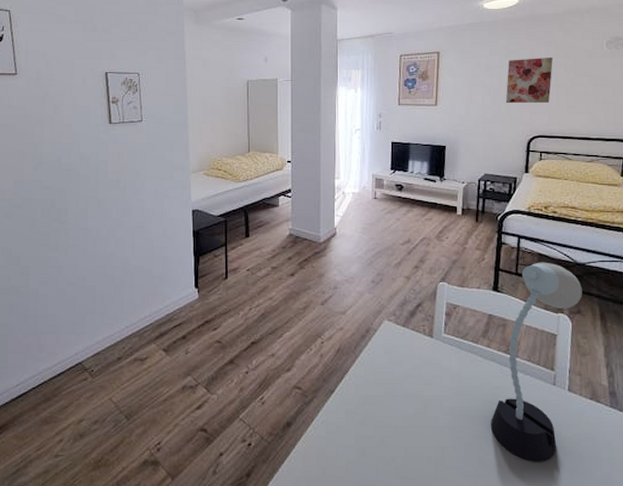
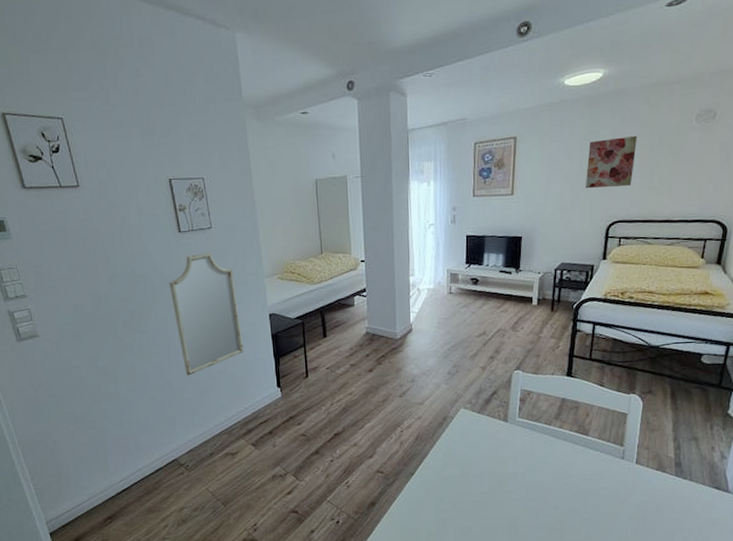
home mirror: none [94,145,164,271] -> present [168,252,244,376]
desk lamp: present [490,262,582,462] -> none [560,346,655,526]

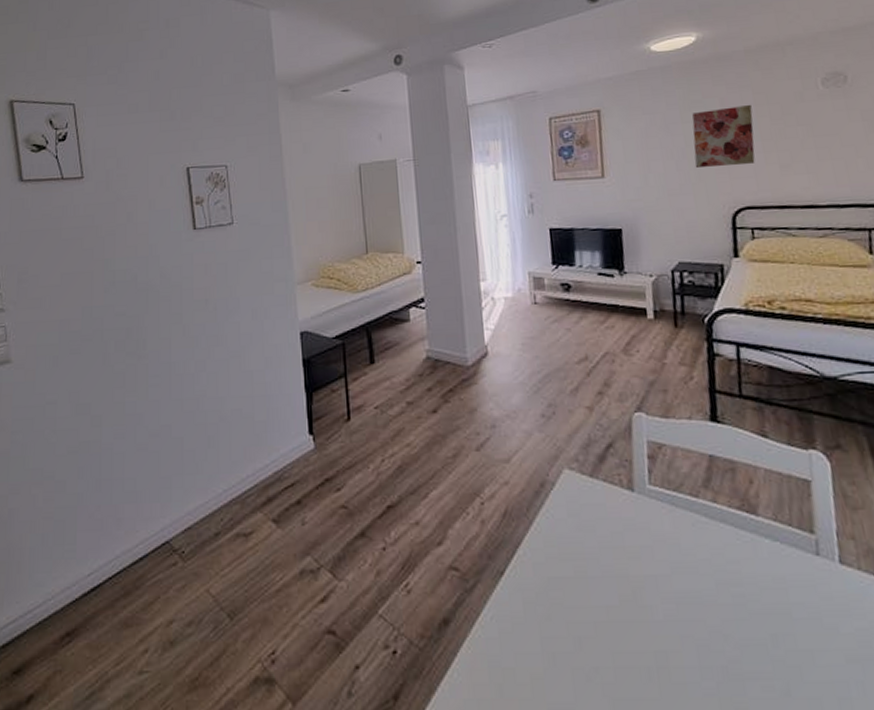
home mirror: present [168,252,244,376] -> none [177,253,267,417]

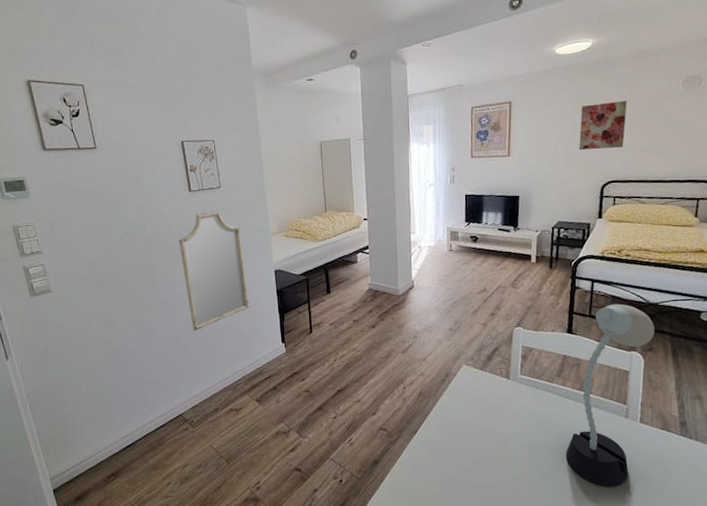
home mirror: none [177,253,267,417] -> present [178,210,250,331]
desk lamp: none [731,377,840,673] -> present [565,303,655,487]

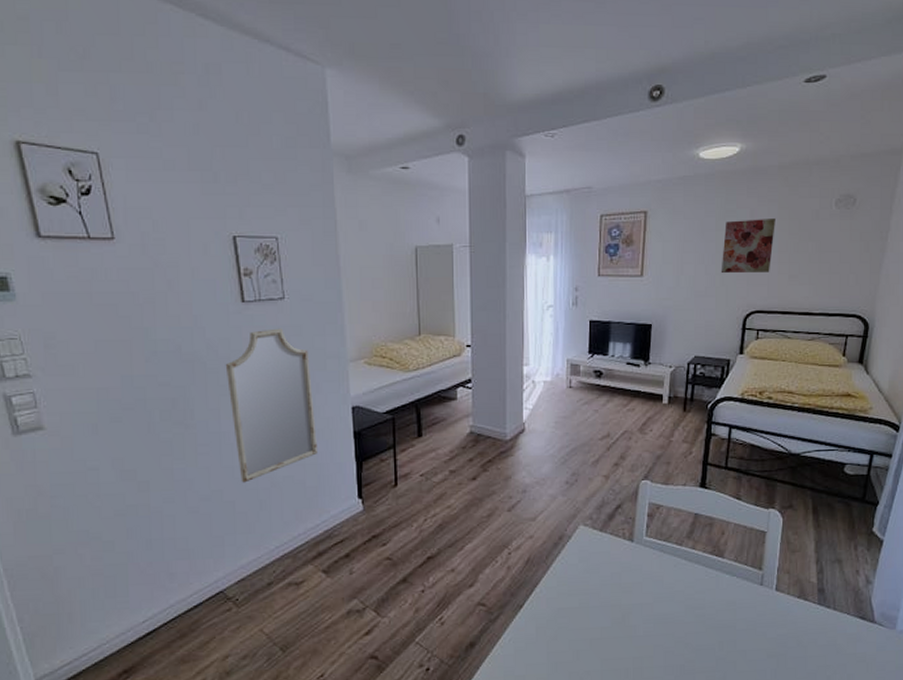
desk lamp: present [565,303,655,487] -> none [692,453,795,666]

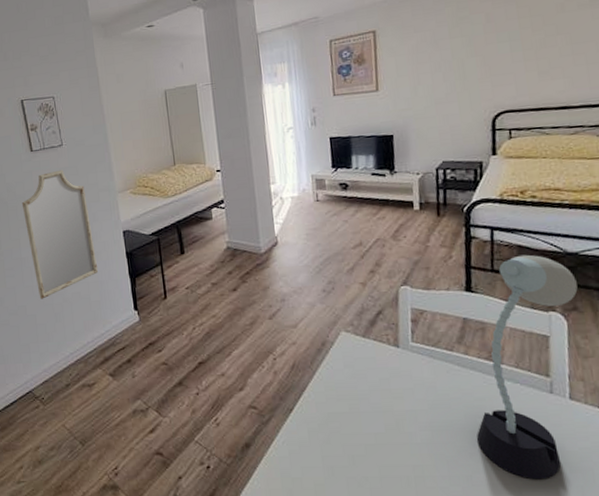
desk lamp: none [692,453,795,666] -> present [476,254,578,480]
wall art: present [721,217,775,274] -> none [459,17,516,79]

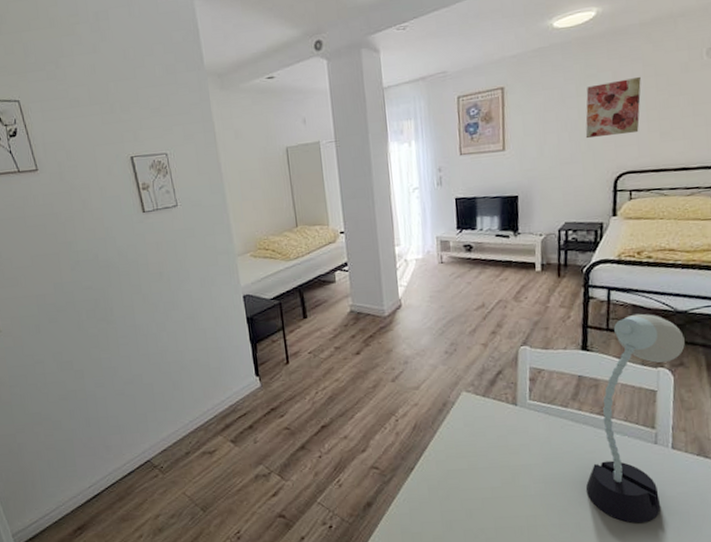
home mirror: present [21,170,99,299] -> none [134,232,218,367]
wall art: none [459,17,516,79] -> present [585,76,641,139]

